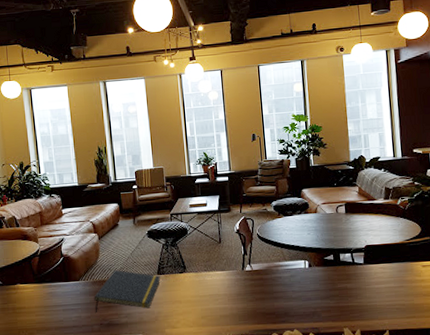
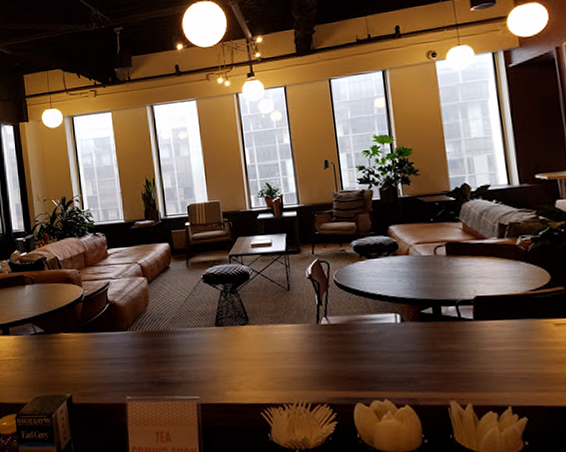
notepad: present [94,270,161,313] -> none [143,320,220,368]

